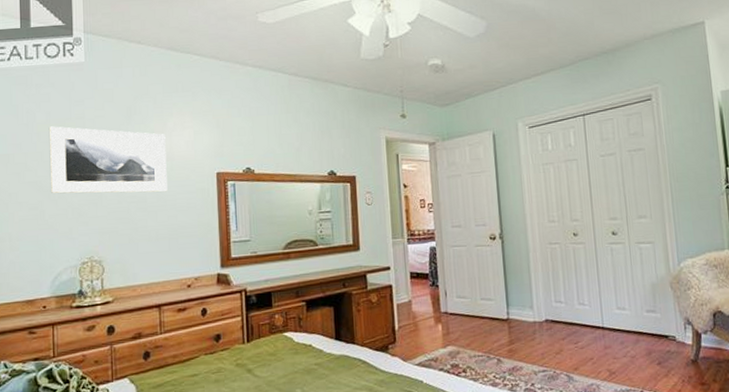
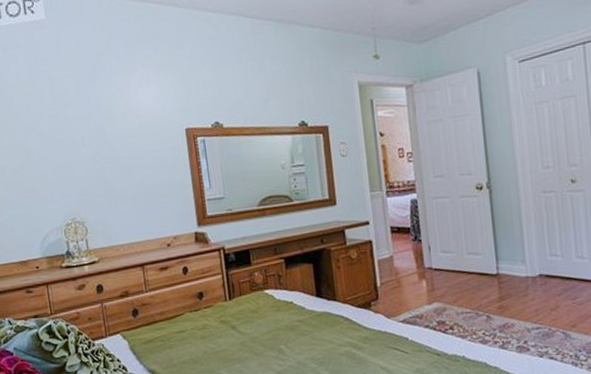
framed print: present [48,126,168,194] -> none [20,88,139,157]

